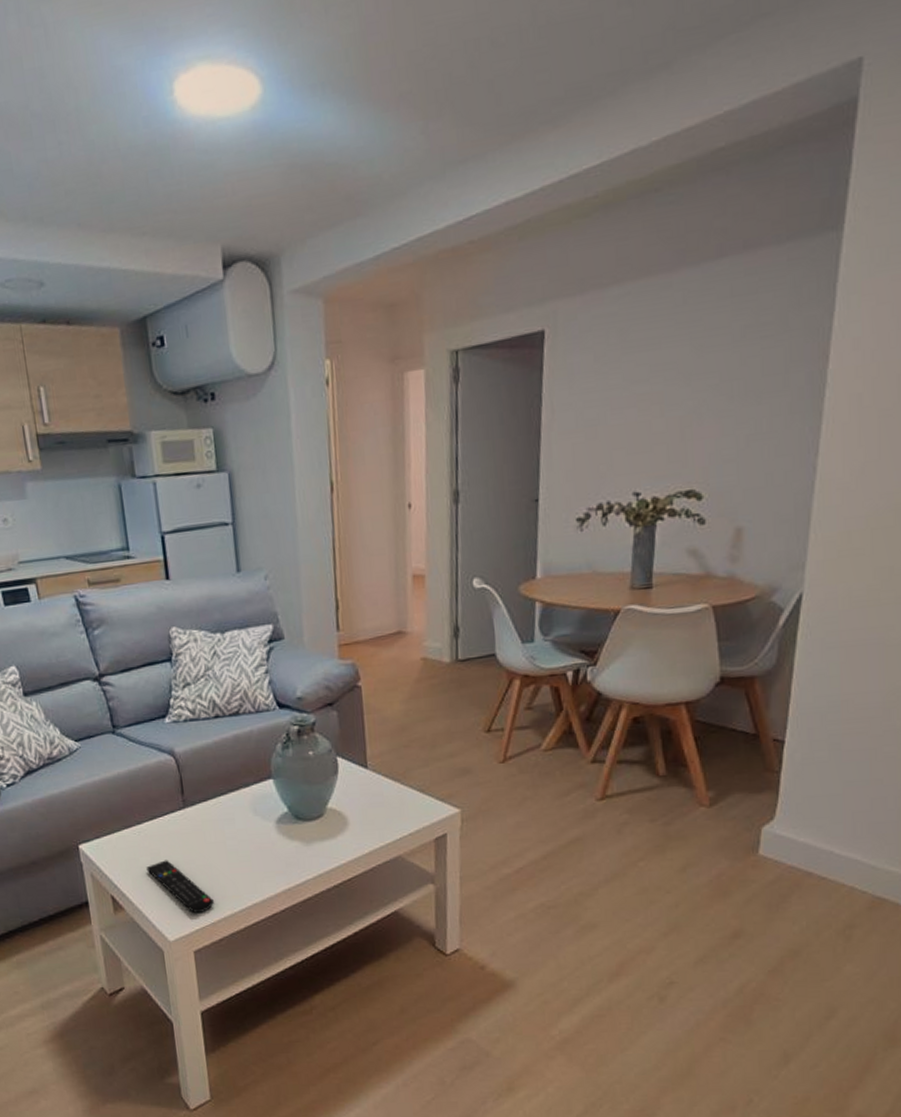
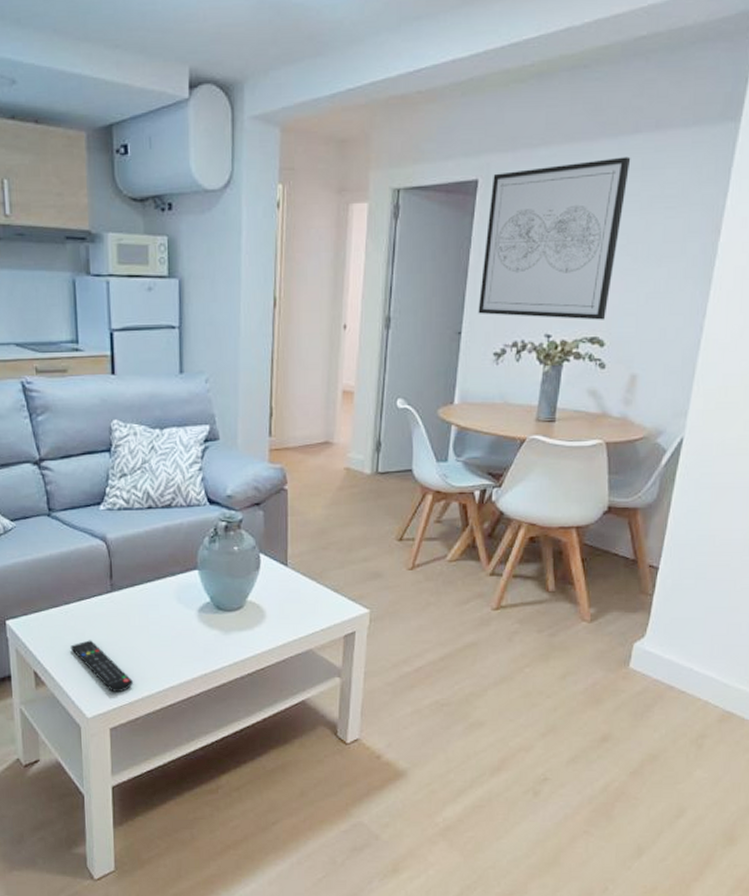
wall art: none [555,284,718,478] -> present [478,156,631,320]

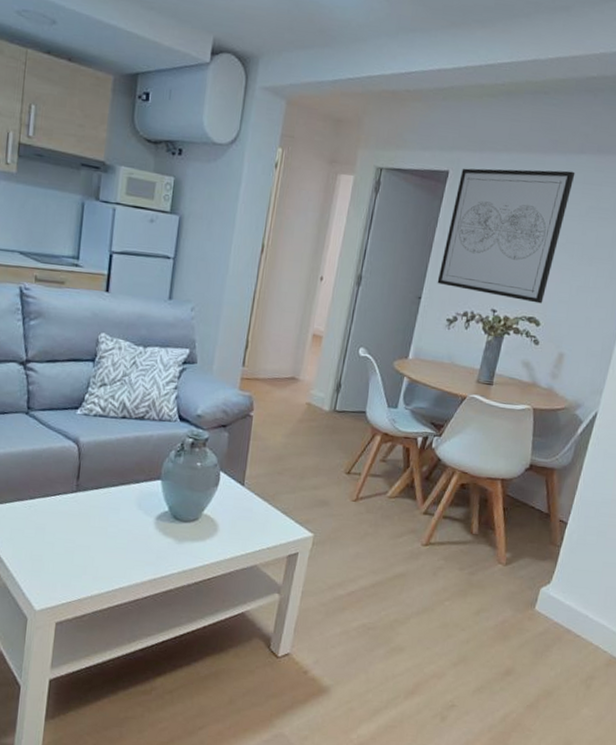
remote control: present [70,640,133,693] -> none [29,535,85,589]

